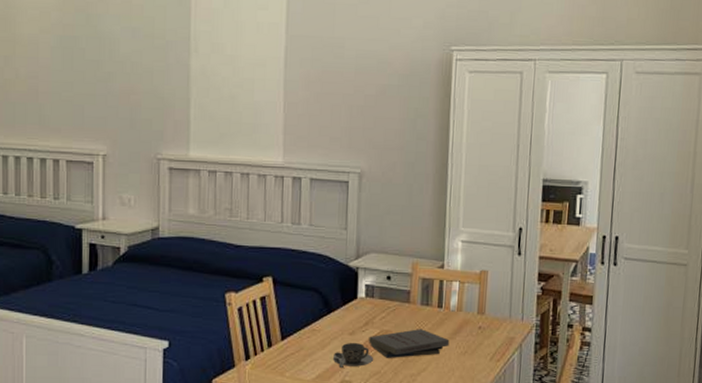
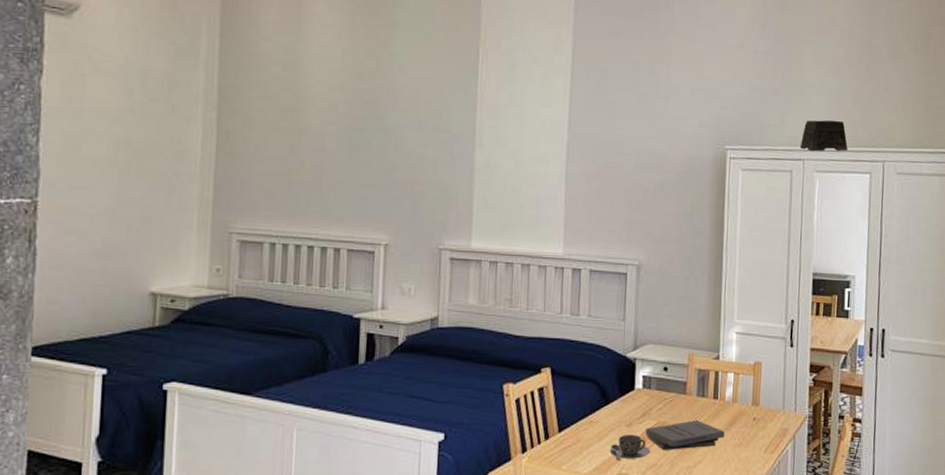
decorative box: none [531,16,583,51] -> present [799,120,848,152]

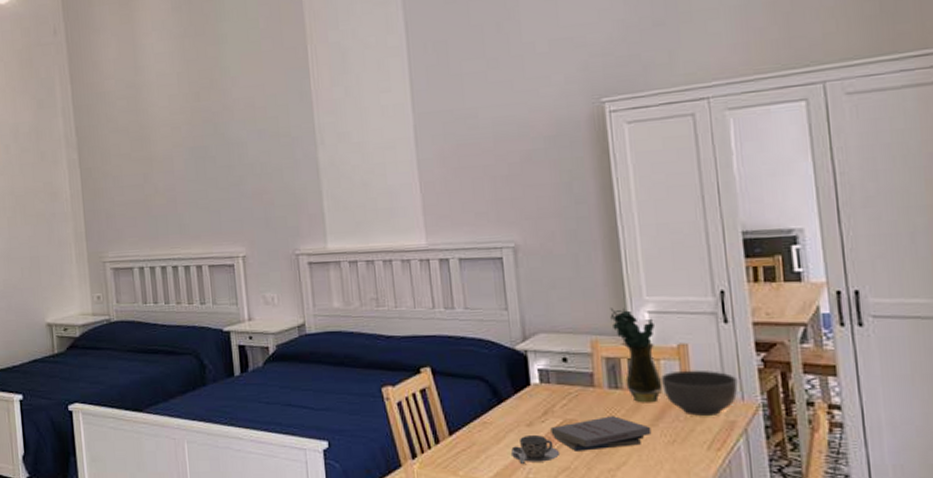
vase: none [707,327,739,411] -> present [610,307,663,403]
bowl: none [737,384,794,423] -> present [660,370,738,416]
decorative box: present [799,120,848,152] -> none [700,43,768,87]

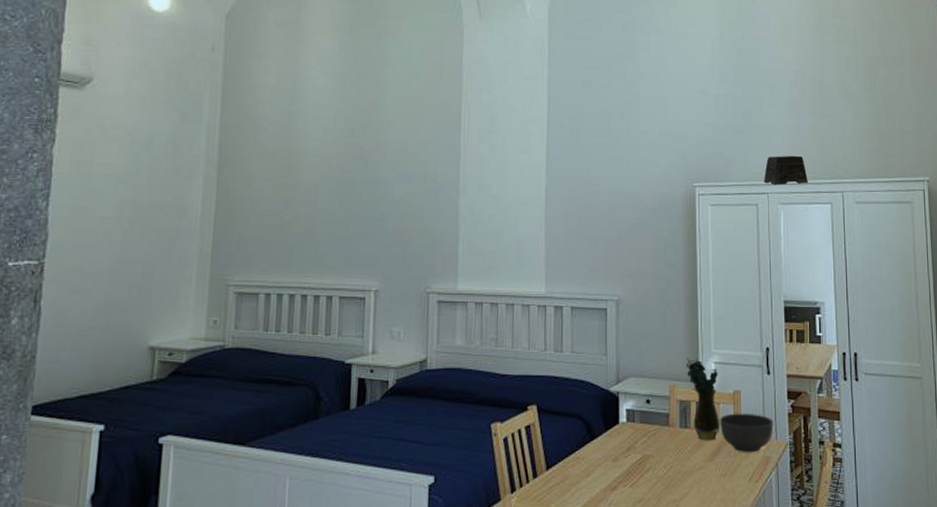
teacup: present [510,434,561,464] -> none [597,468,638,496]
books: present [550,416,652,451] -> none [631,452,709,484]
decorative box: none [700,43,768,87] -> present [763,155,808,186]

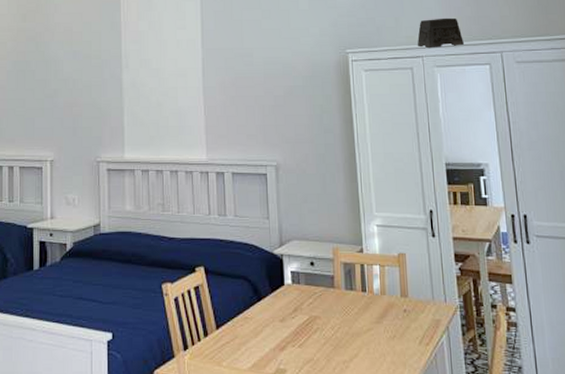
vase: present [686,358,720,441] -> none [348,221,387,303]
bowl: present [719,413,774,452] -> none [385,275,442,315]

